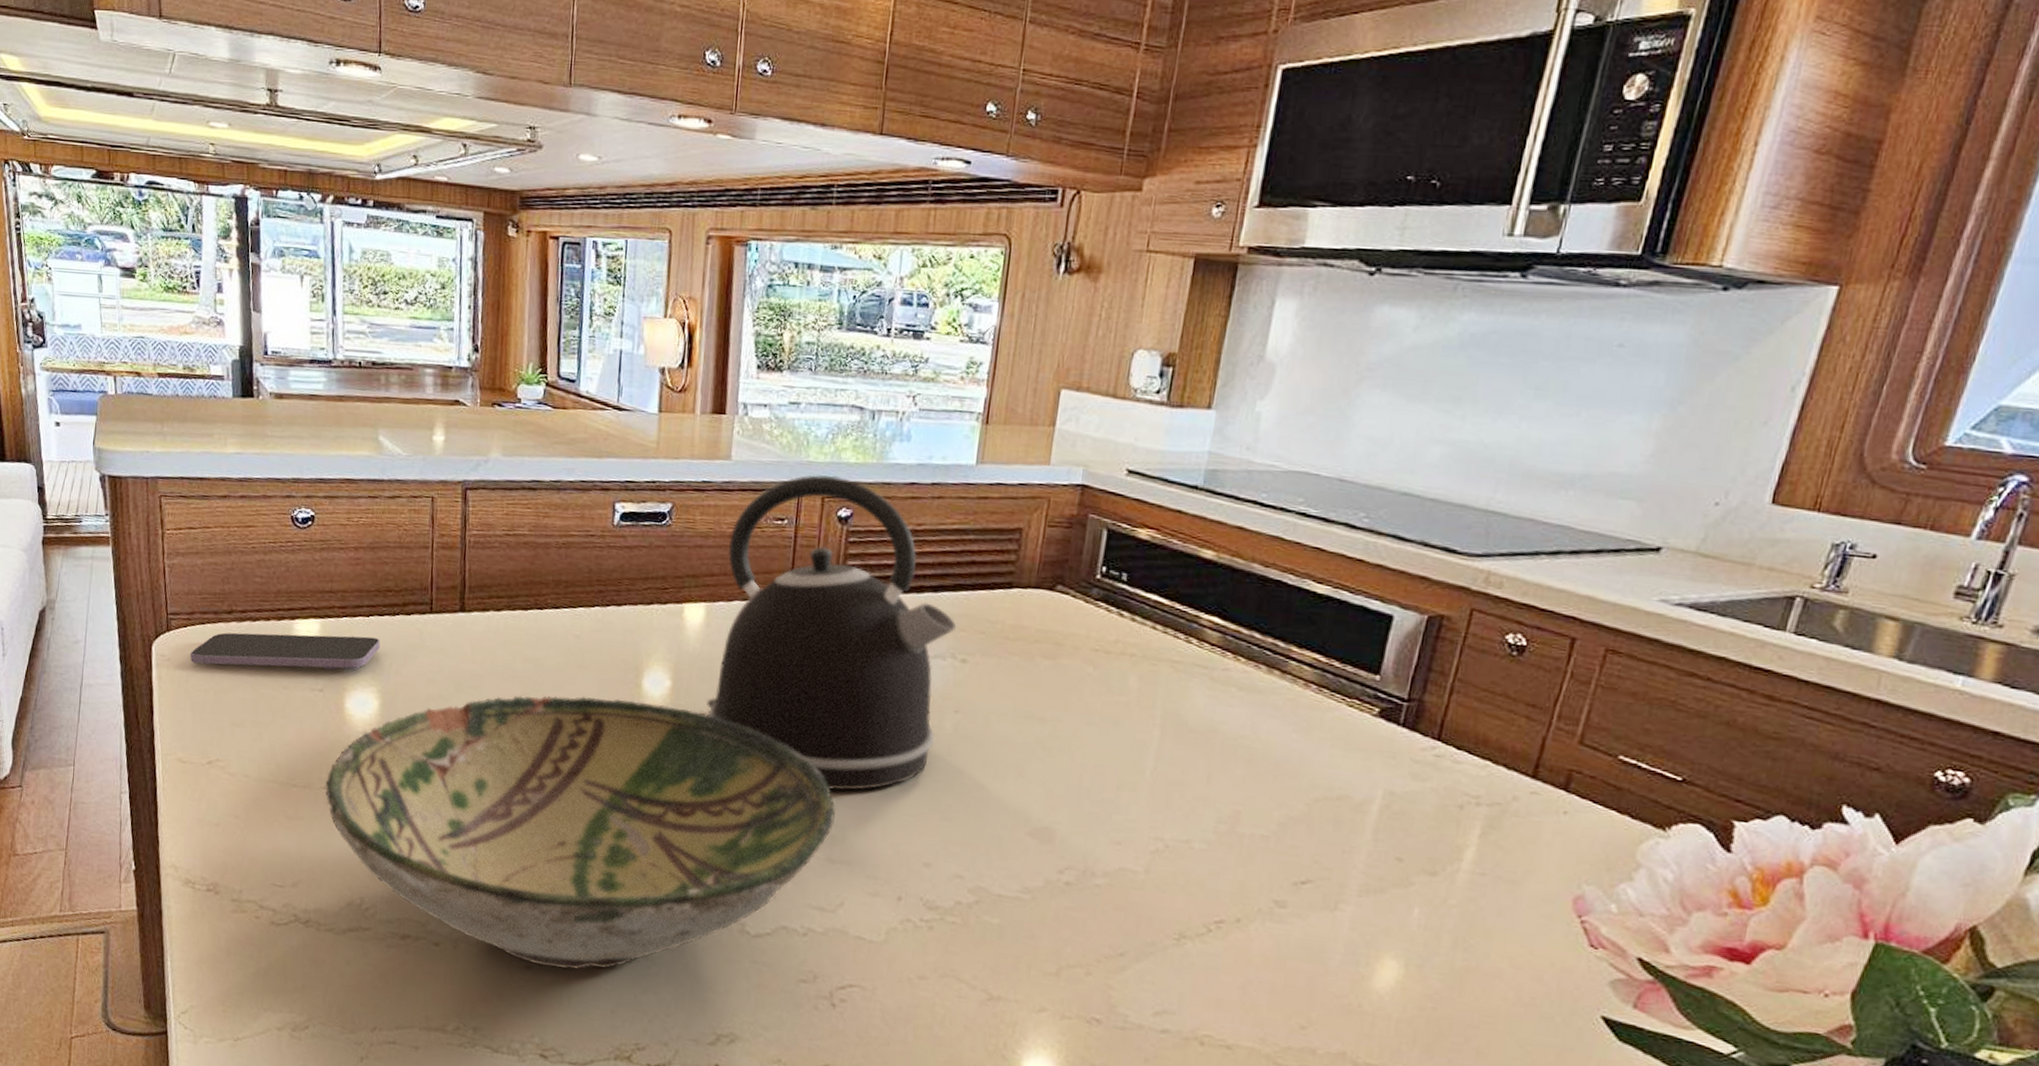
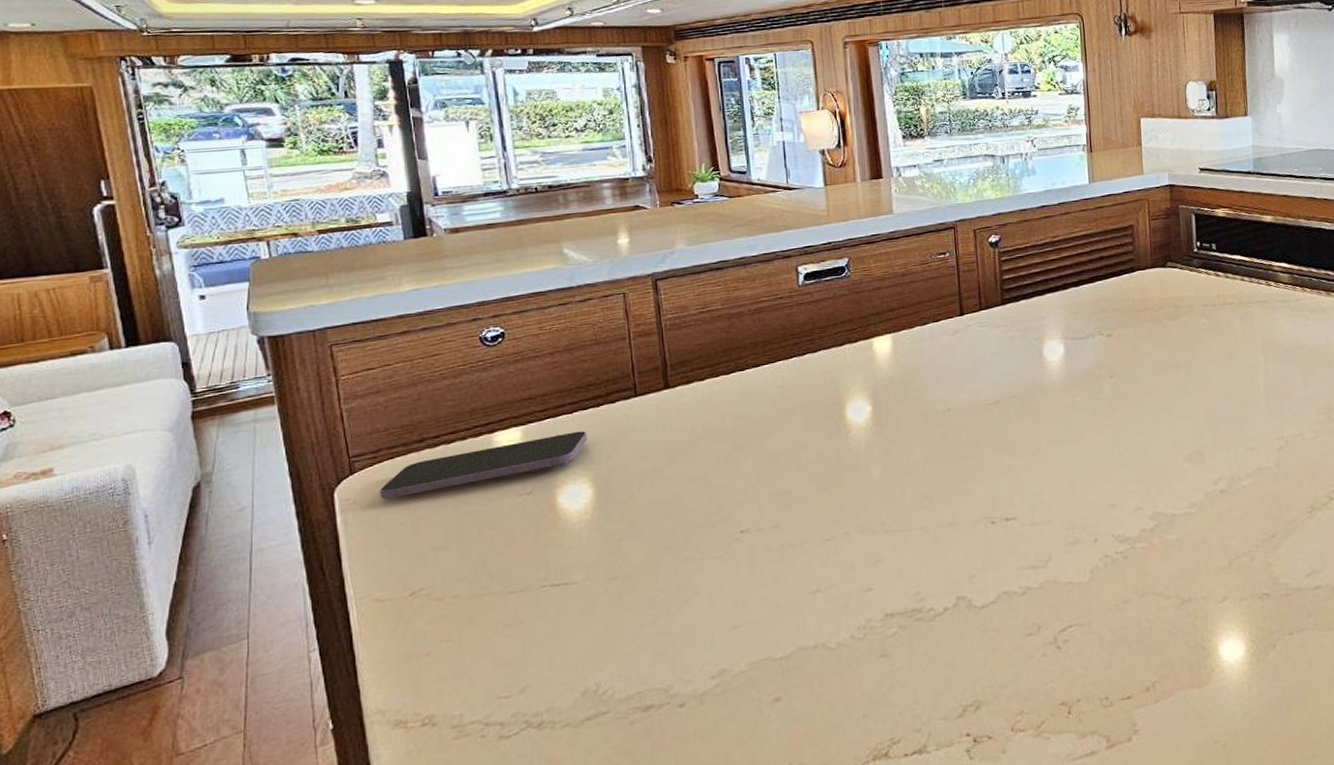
bowl: present [325,695,835,970] -> none [544,426,1031,695]
kettle: present [707,474,957,791] -> none [902,211,1099,465]

